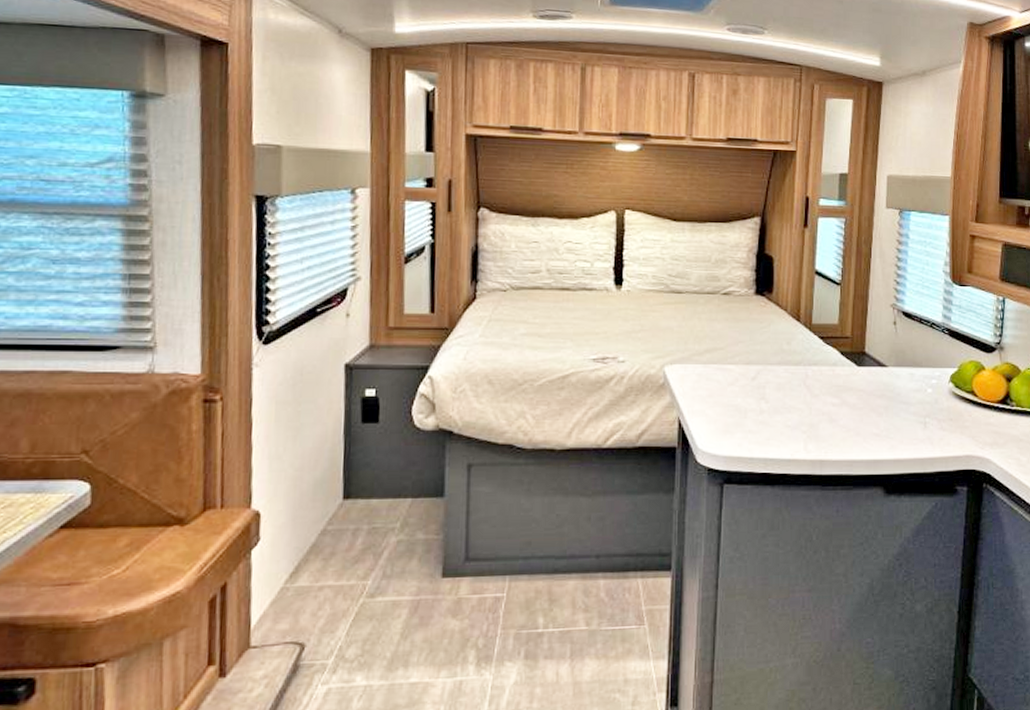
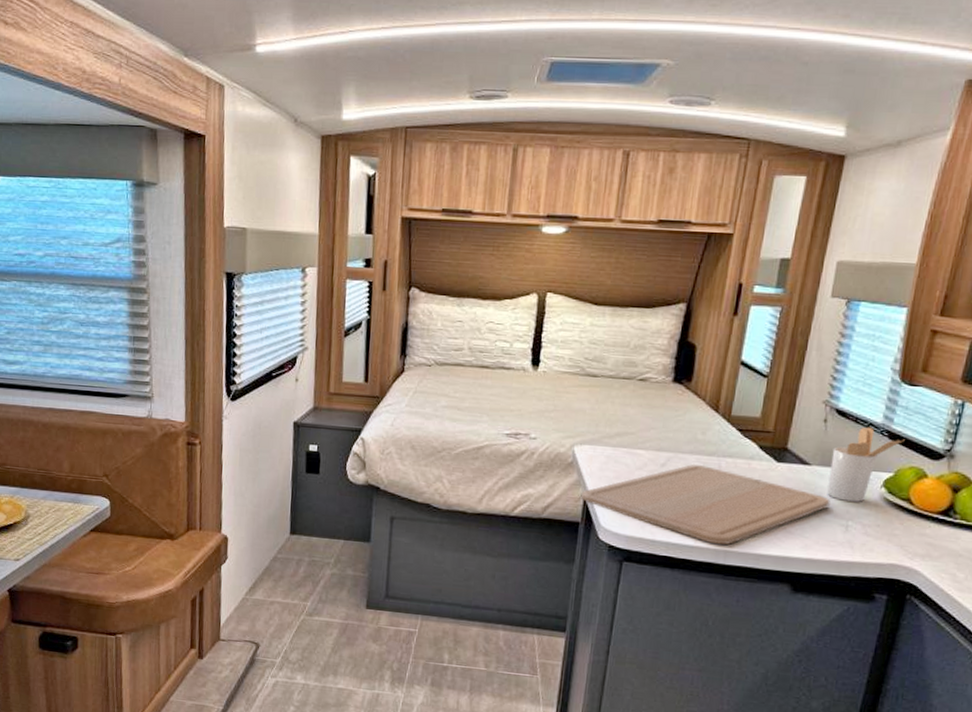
chopping board: none [675,376,908,455] -> present [580,465,830,546]
utensil holder: none [904,326,962,398] -> present [827,427,905,502]

